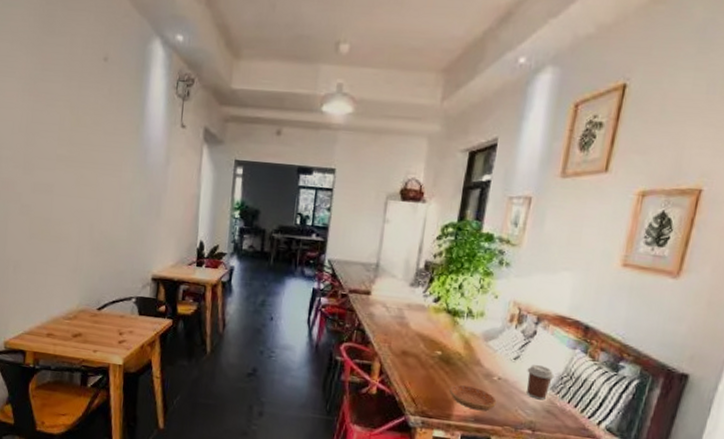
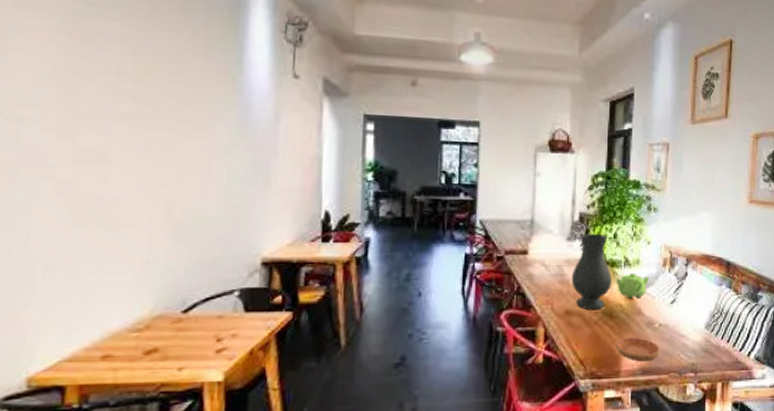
vase: none [410,280,453,355] -> present [571,233,612,311]
teapot: none [456,323,493,350] -> present [615,272,650,299]
coffee cup: present [527,364,555,400] -> none [683,305,707,341]

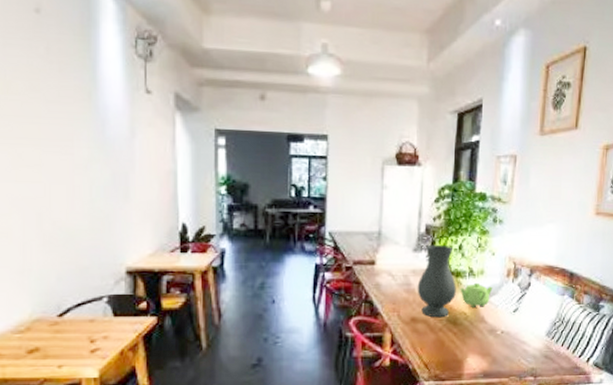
saucer: present [616,337,660,362] -> none [459,343,502,366]

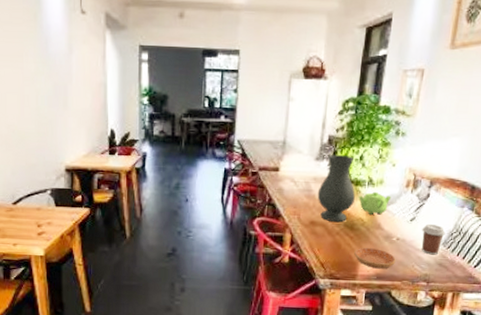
saucer: none [459,343,502,366] -> present [354,247,396,269]
coffee cup: none [525,314,549,347] -> present [422,223,446,255]

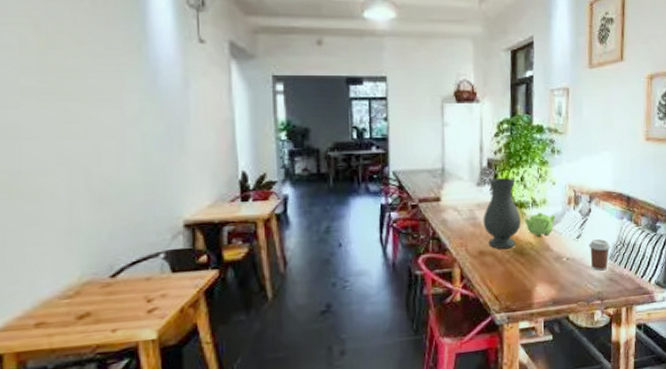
saucer: present [354,247,396,269] -> none [527,271,569,294]

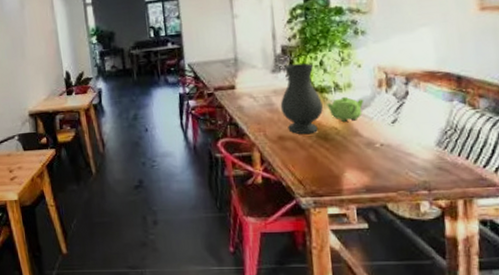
coffee cup: present [589,238,611,271] -> none [408,123,438,159]

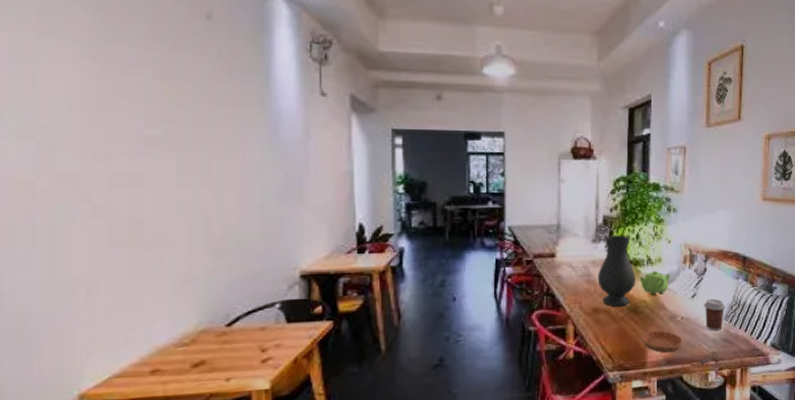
saucer: none [334,157,385,181] -> present [641,330,683,353]
coffee cup: none [408,123,438,159] -> present [704,298,726,331]

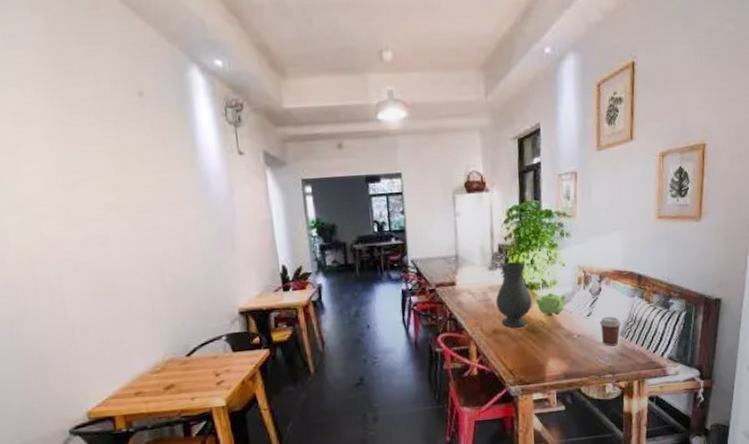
saucer: present [641,330,683,353] -> none [539,347,580,368]

